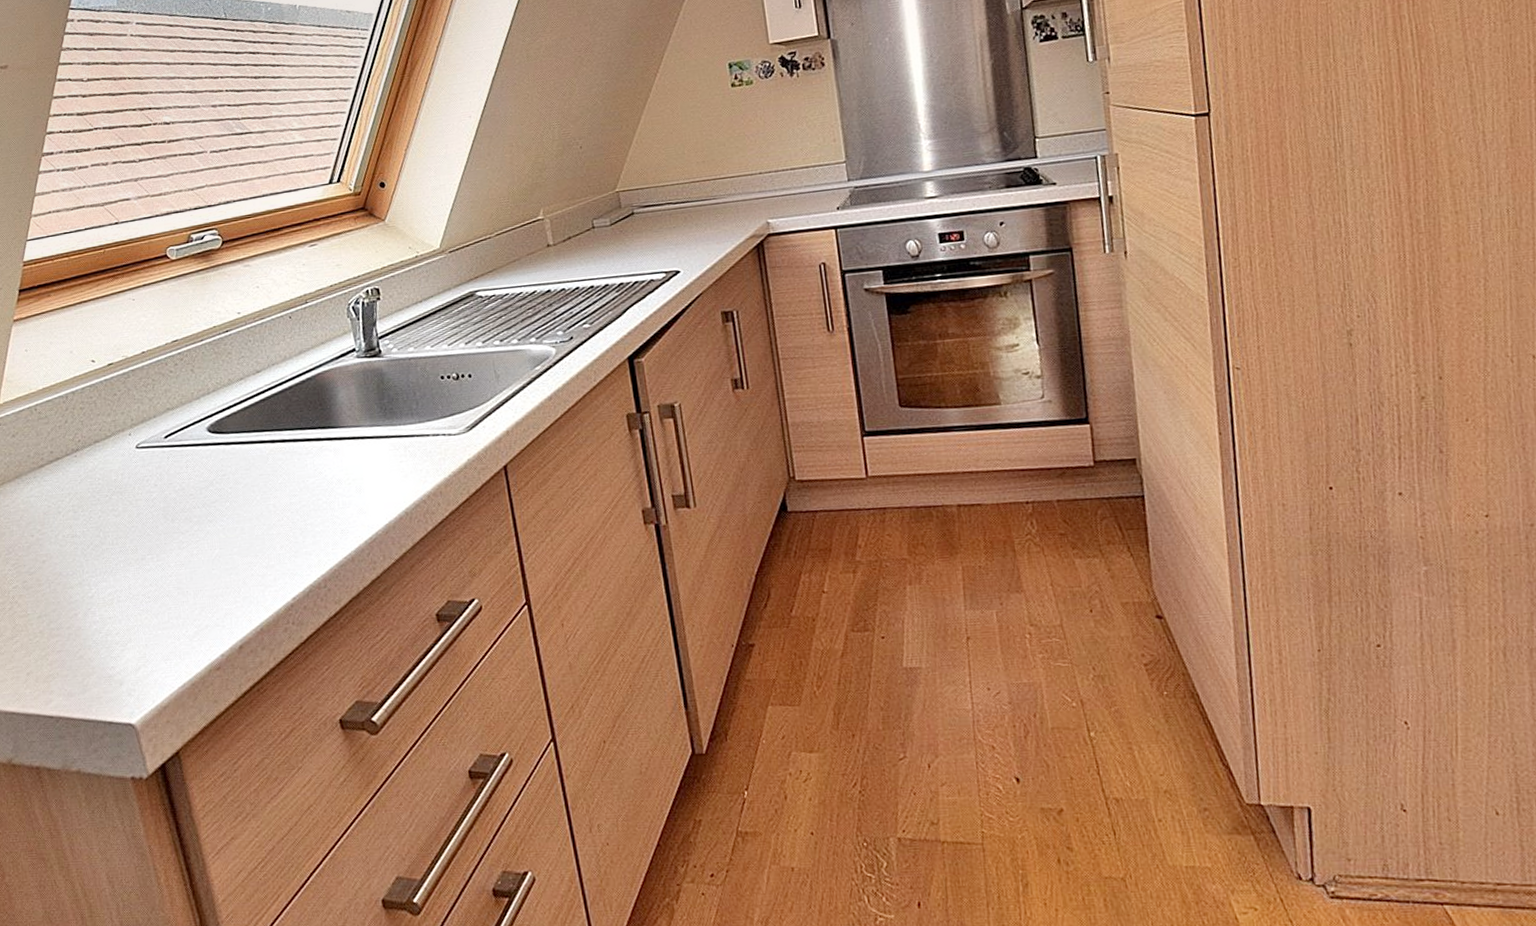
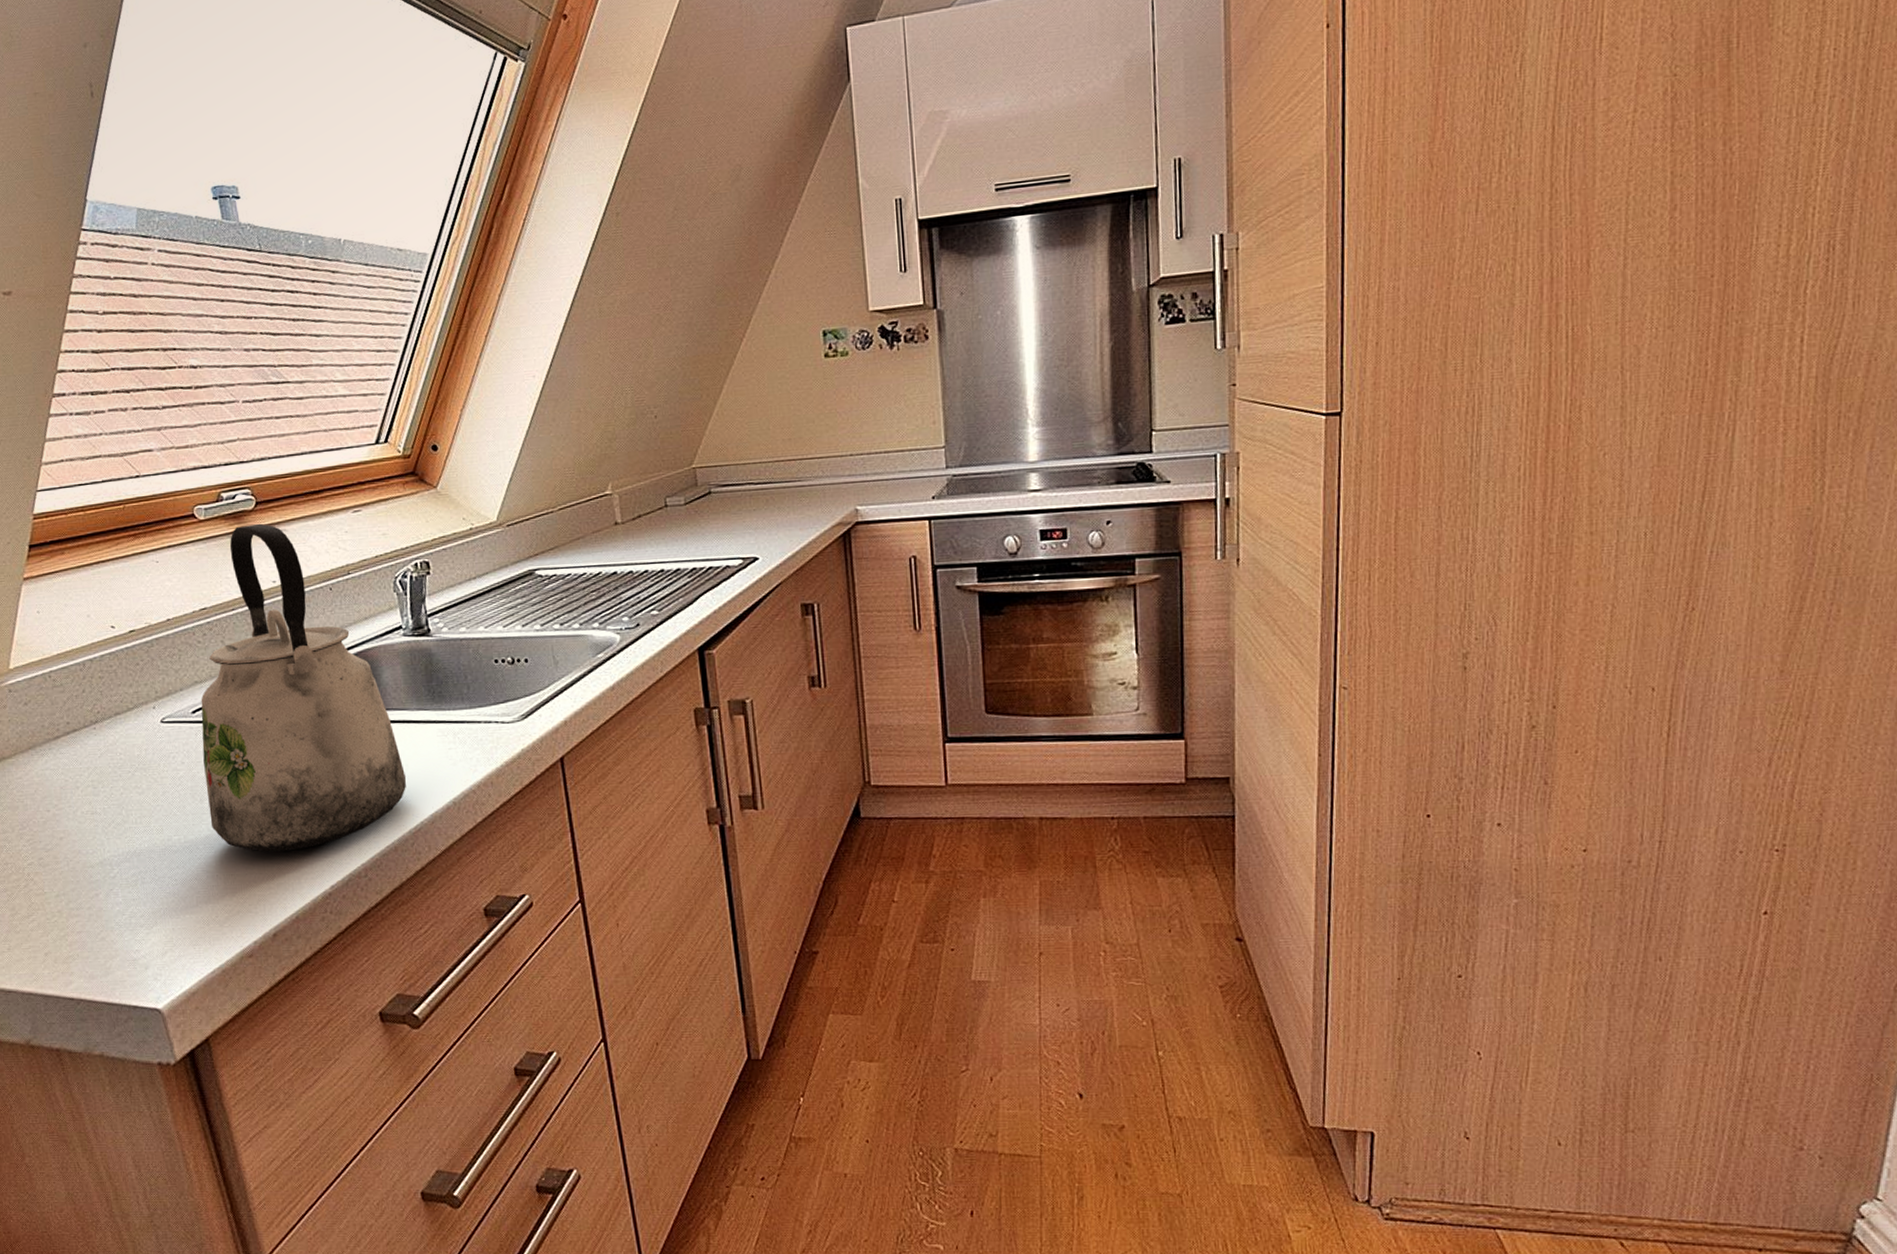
kettle: none [172,260,362,567] -> present [201,523,407,852]

